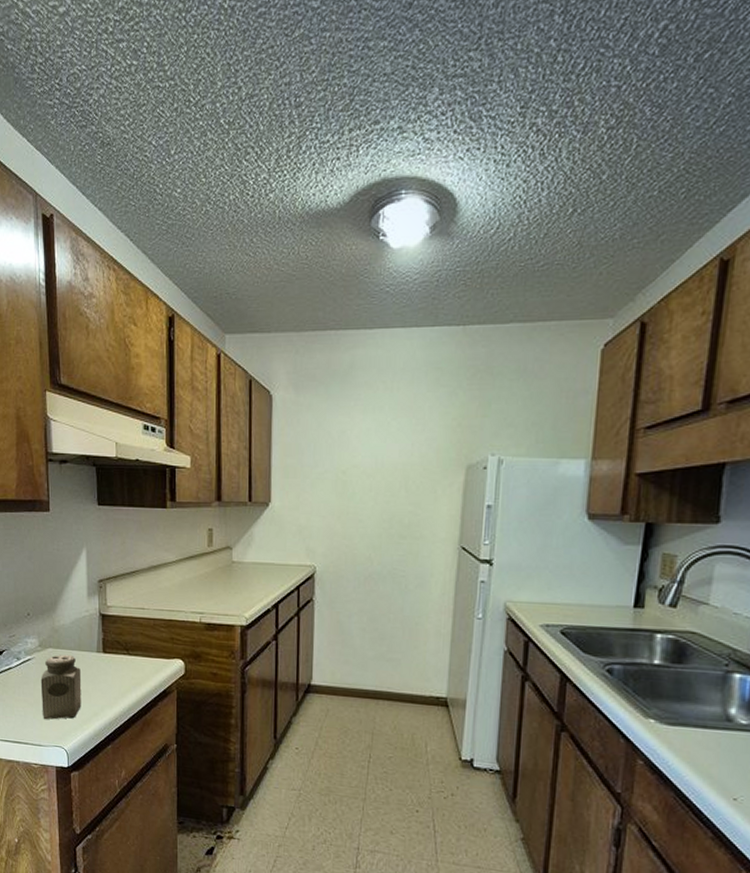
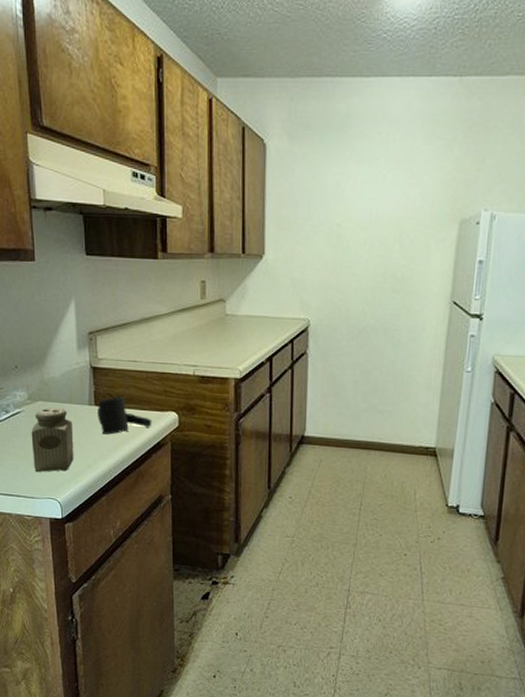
coffee mug: none [105,644,159,682] -> present [97,396,152,435]

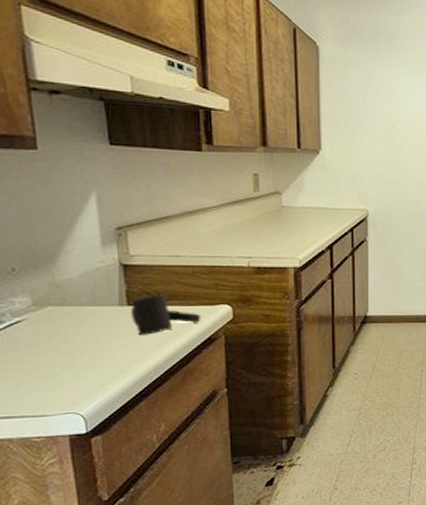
salt shaker: present [31,407,74,473] -> none [38,311,101,387]

